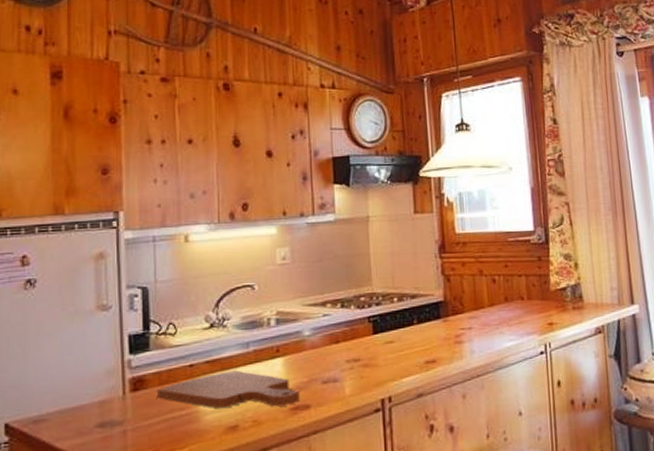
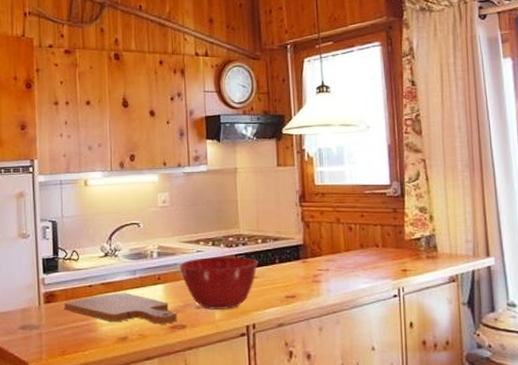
mixing bowl: none [301,319,395,384] -> present [178,257,259,310]

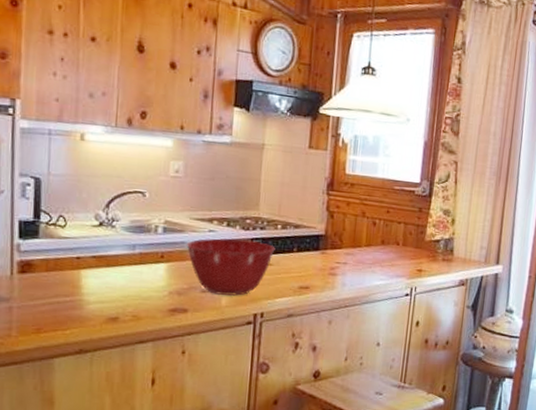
cutting board: present [65,292,177,325] -> none [44,268,179,307]

